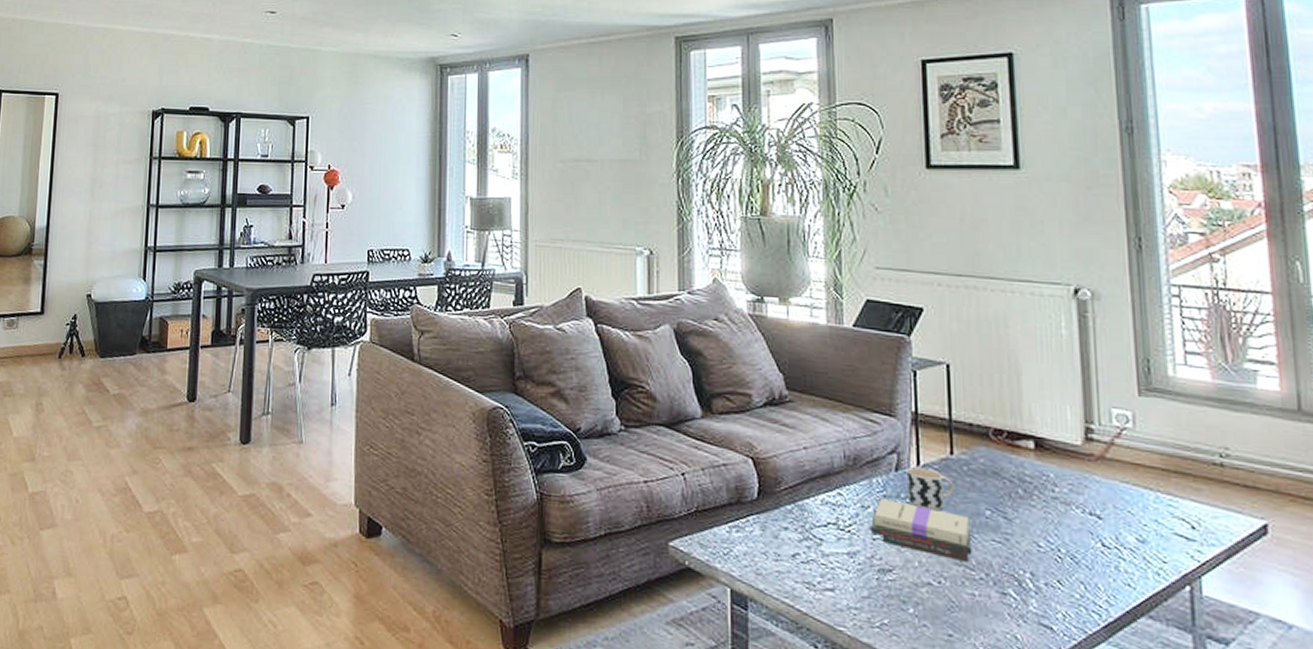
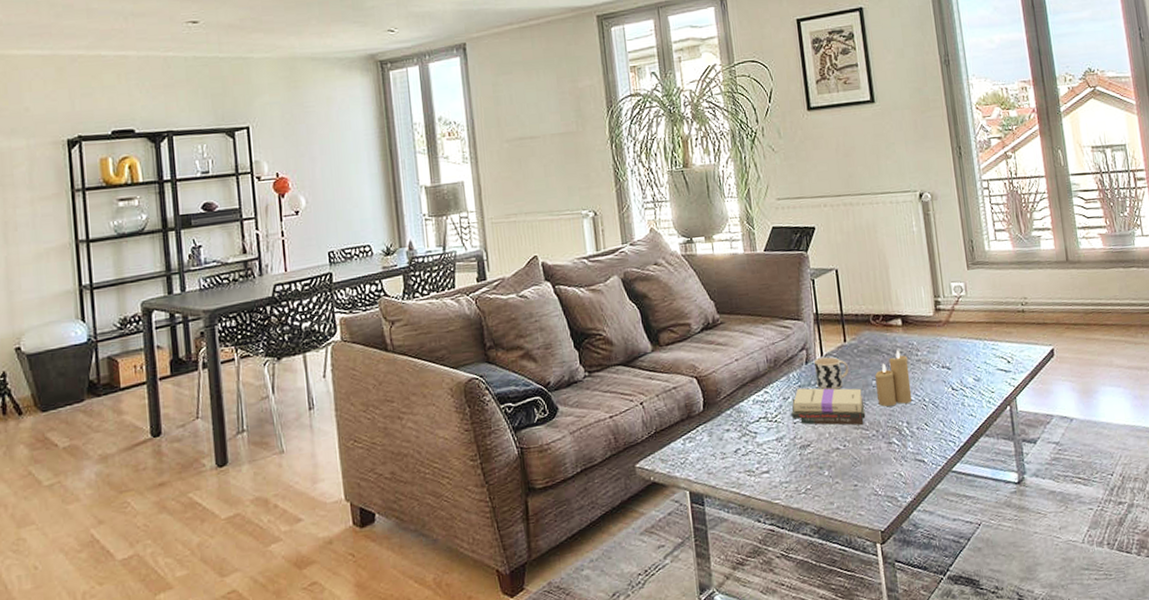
candle: none [990,478,1042,550] -> present [875,349,912,407]

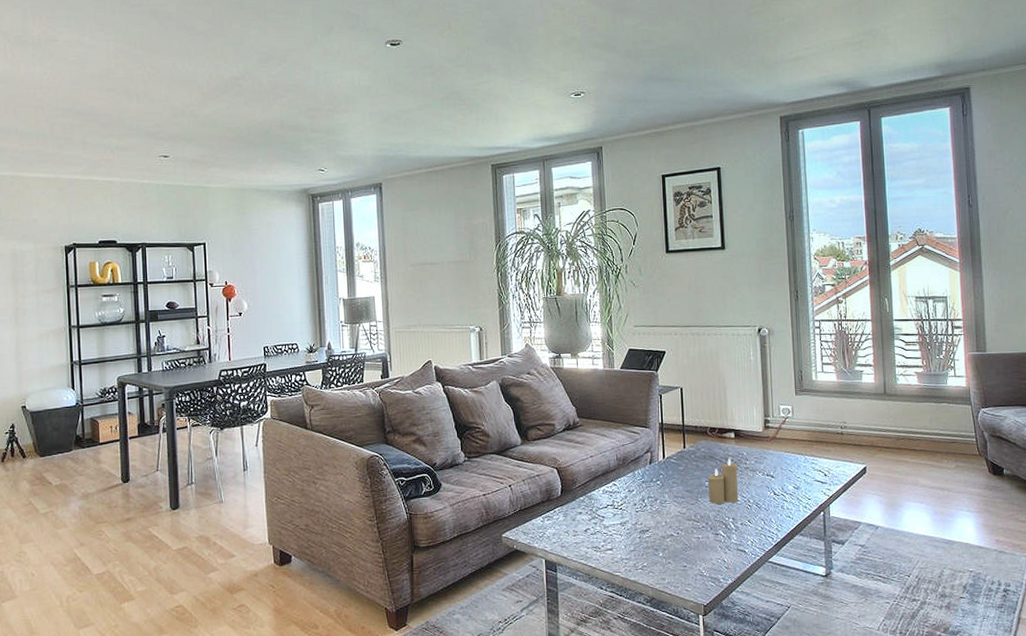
books: present [791,388,866,425] -> none [635,483,698,517]
cup: present [813,357,849,390] -> none [656,460,686,487]

